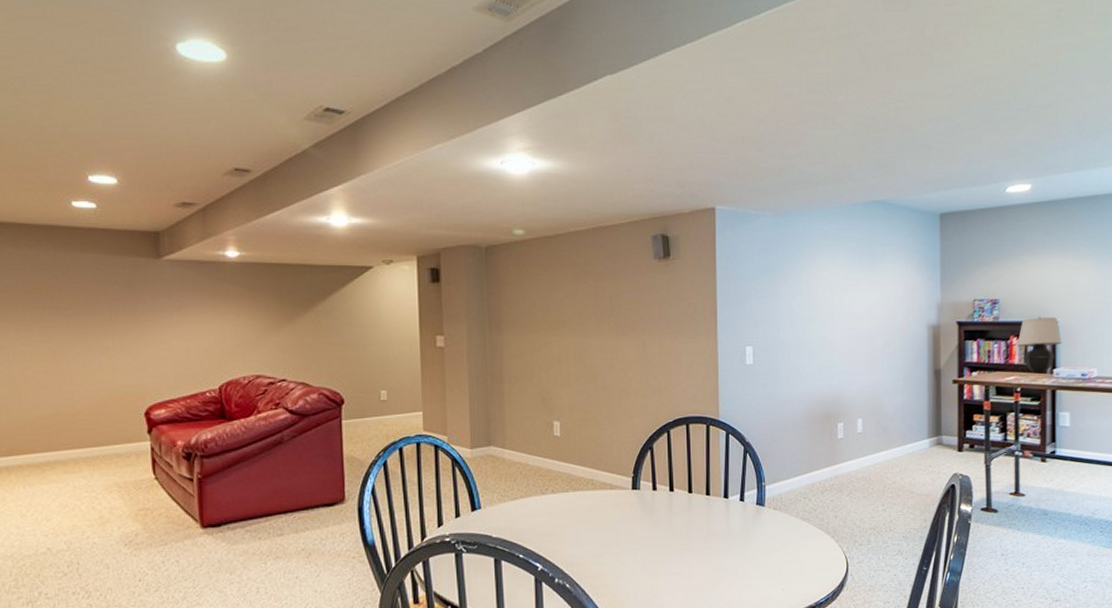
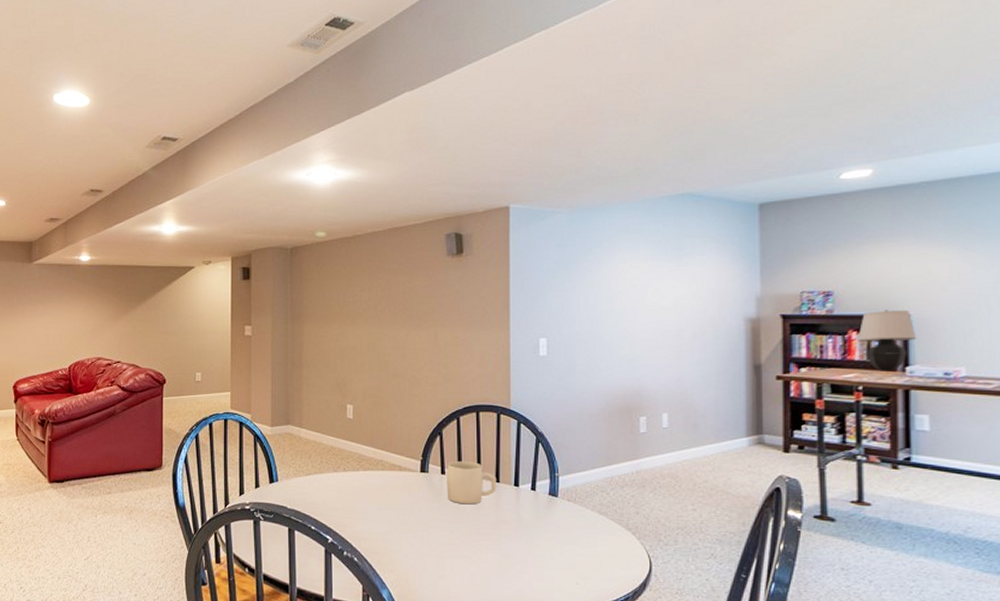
mug: none [658,475,708,520] -> present [447,460,497,505]

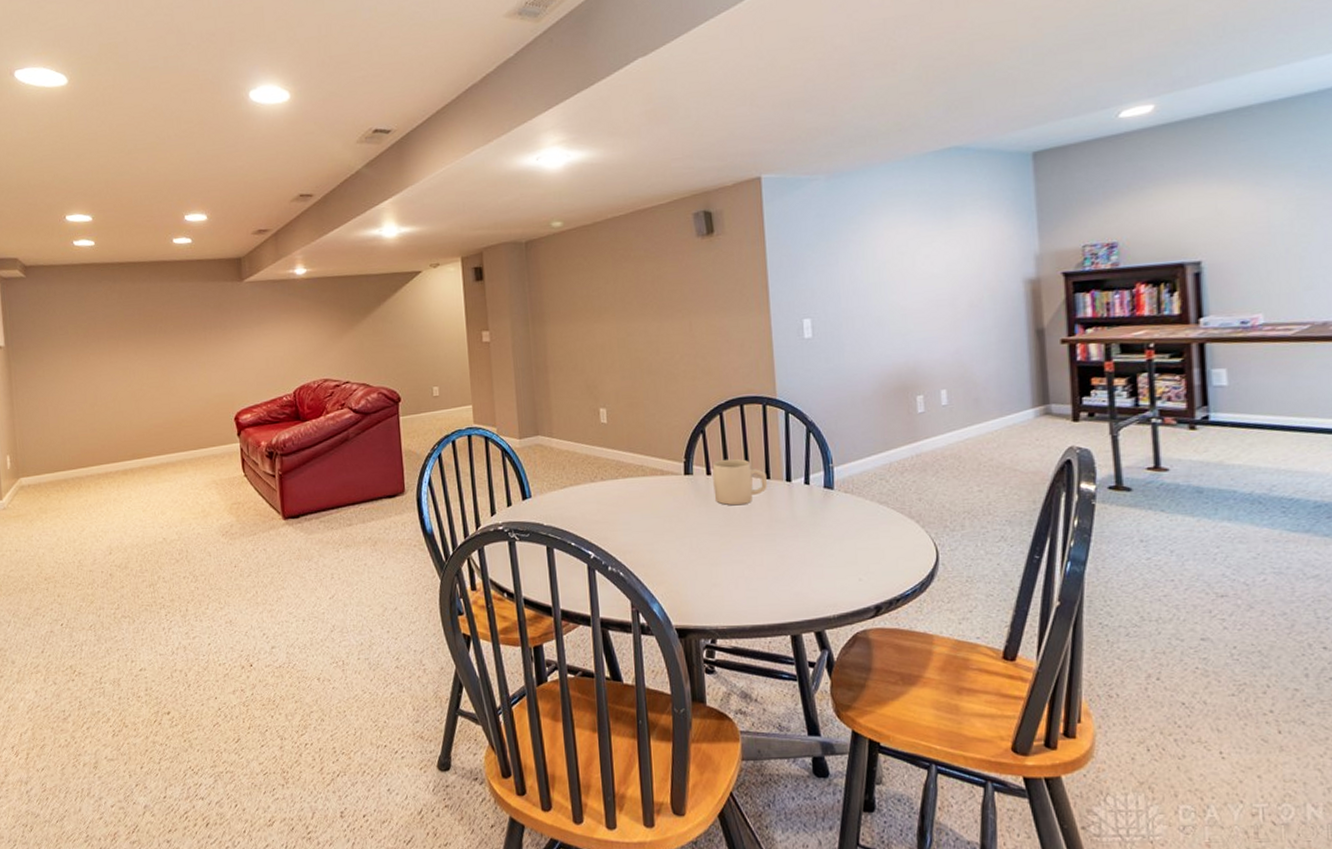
table lamp: present [858,310,917,371] -> none [1146,256,1210,326]

